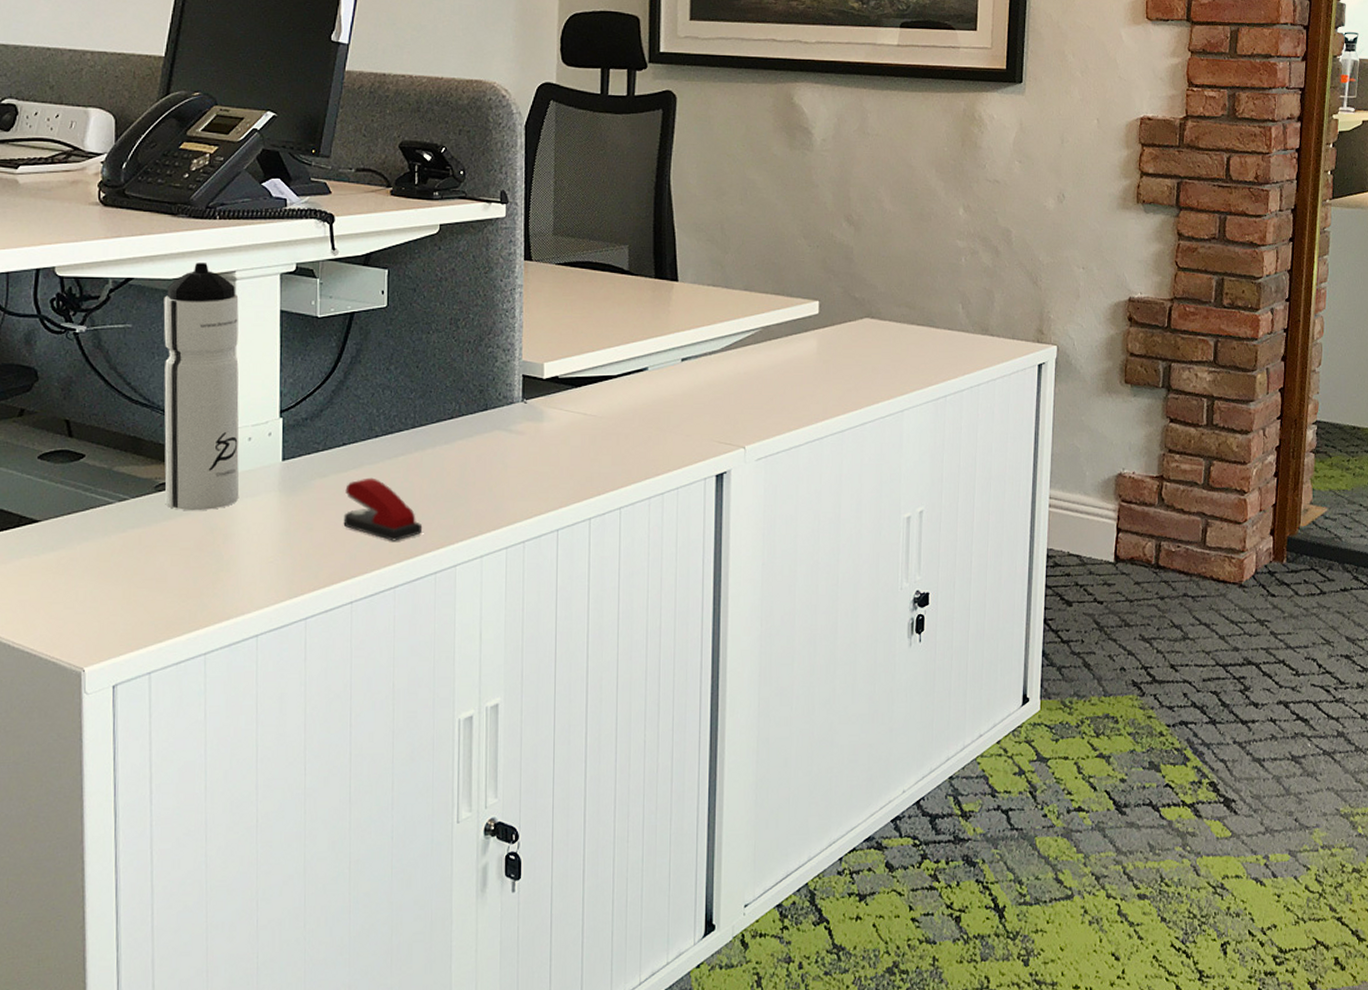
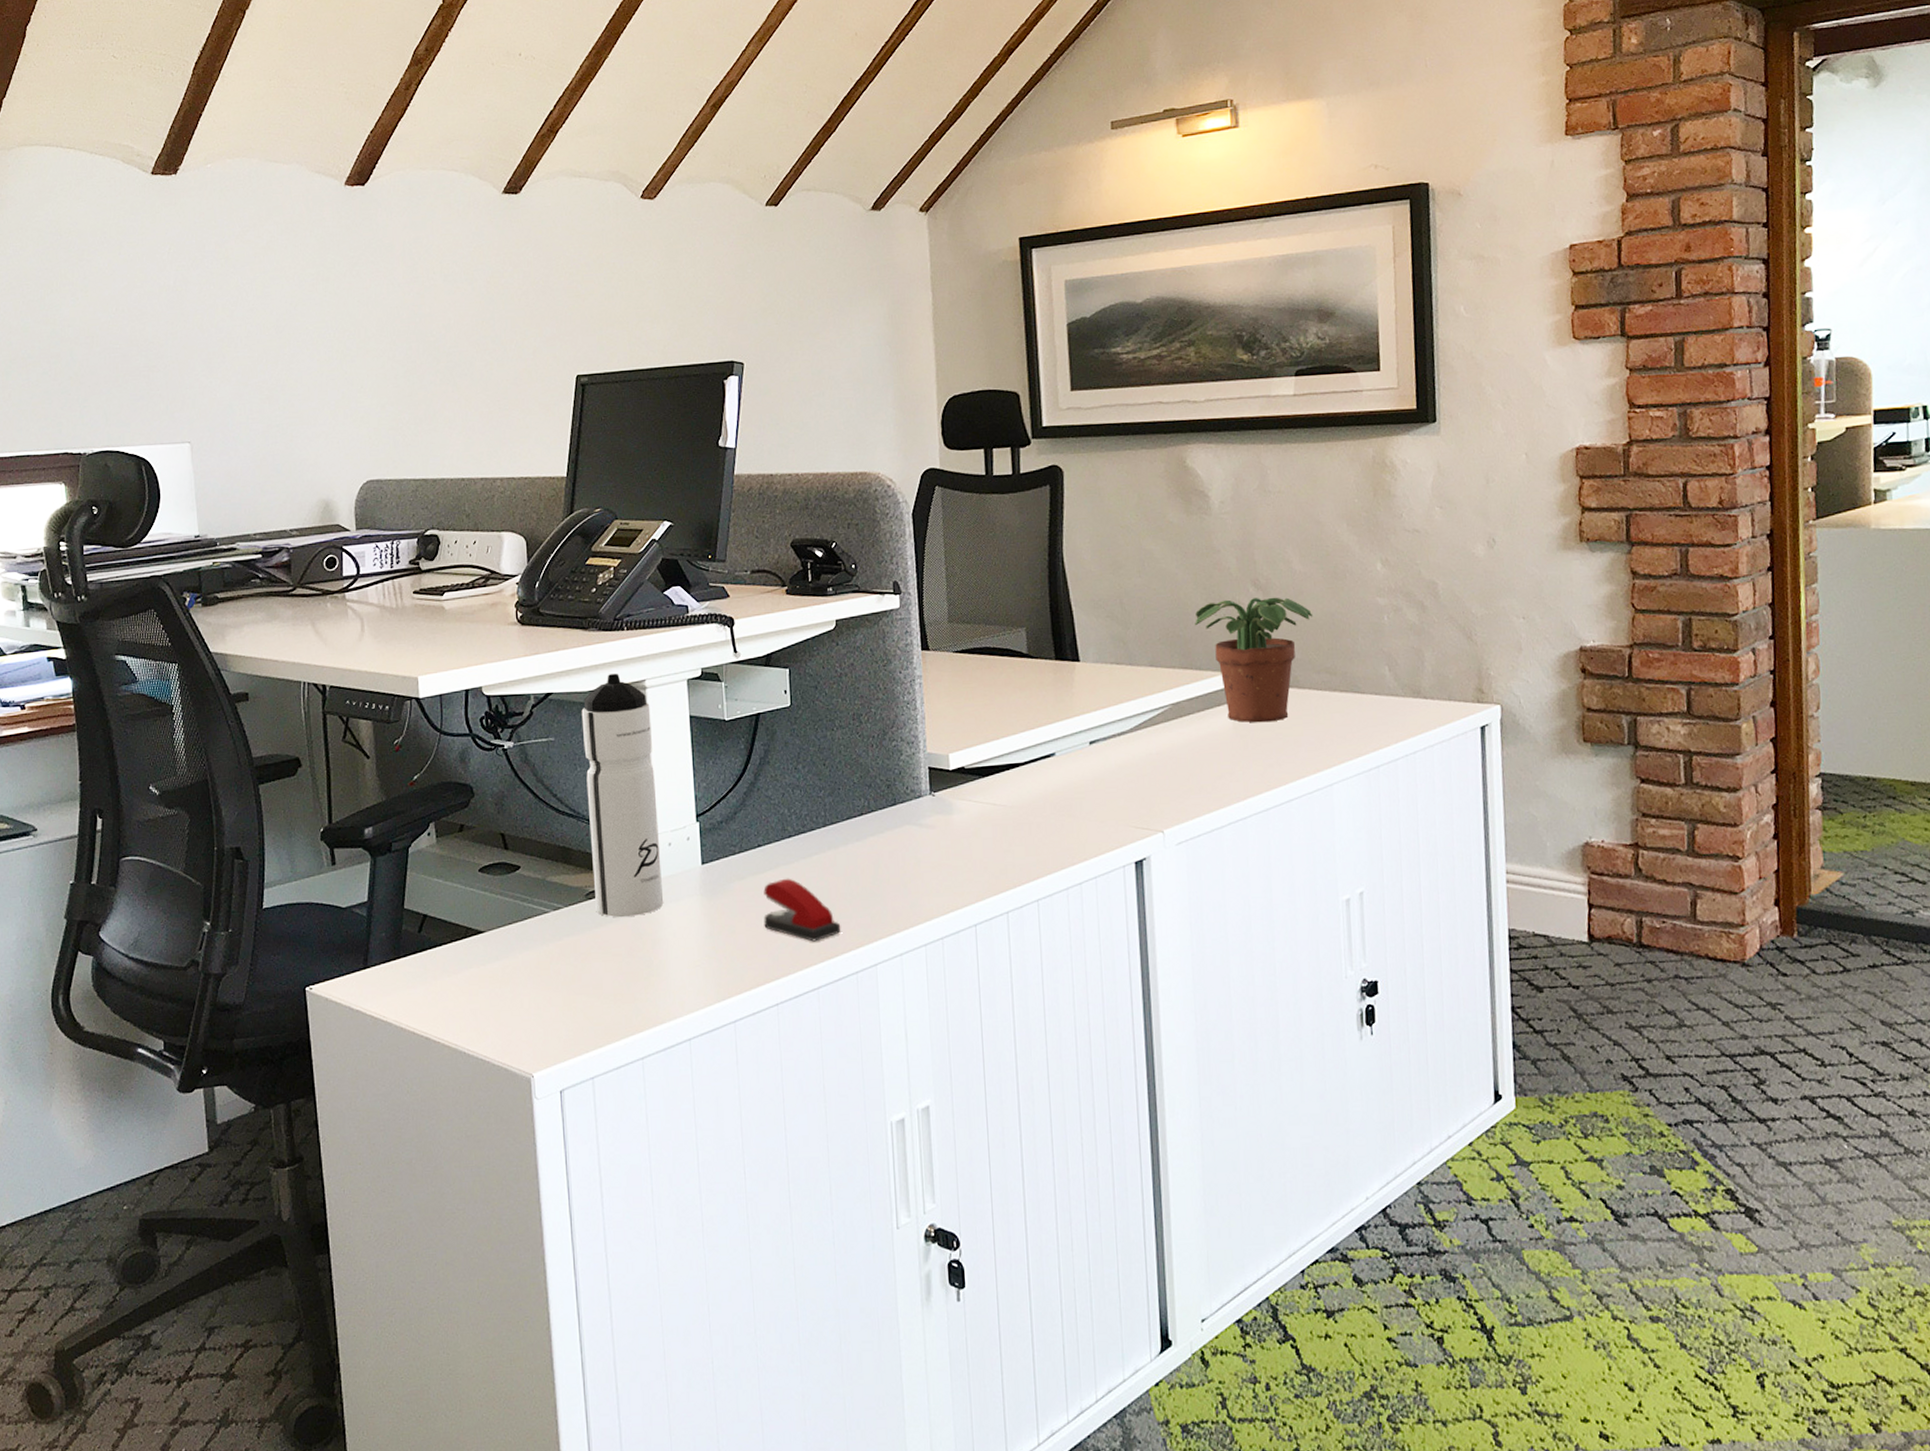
potted plant: none [788,232,899,350] -> present [1194,597,1314,723]

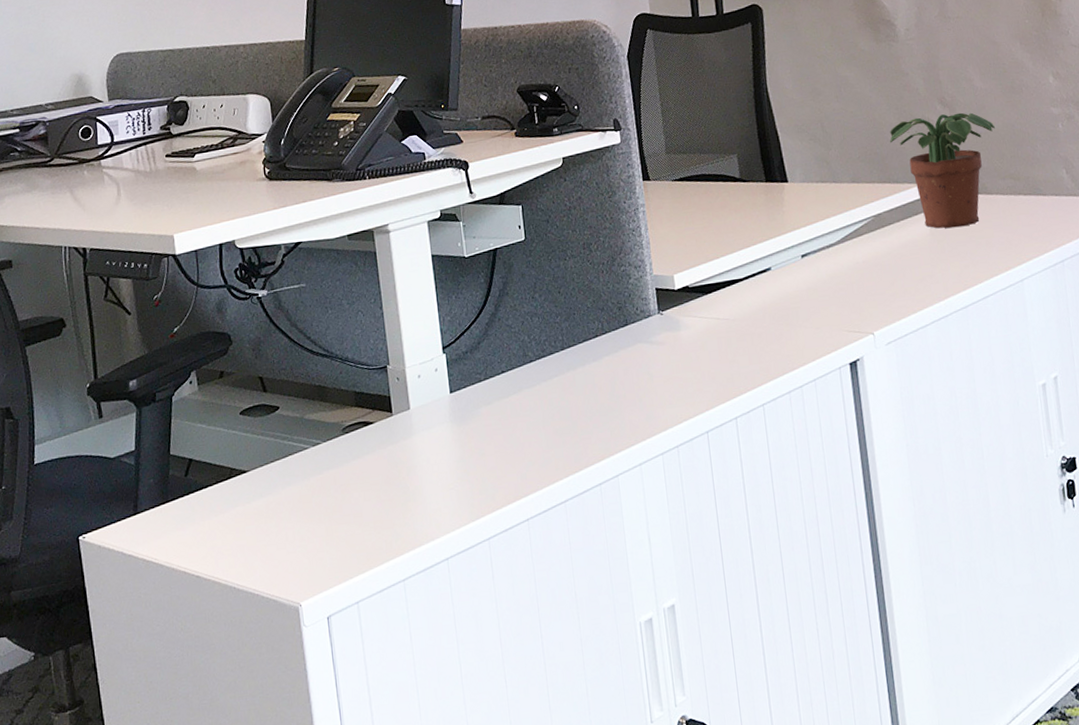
water bottle: present [581,673,664,918] -> none [329,220,417,449]
stapler: present [763,878,841,942] -> none [509,400,584,458]

